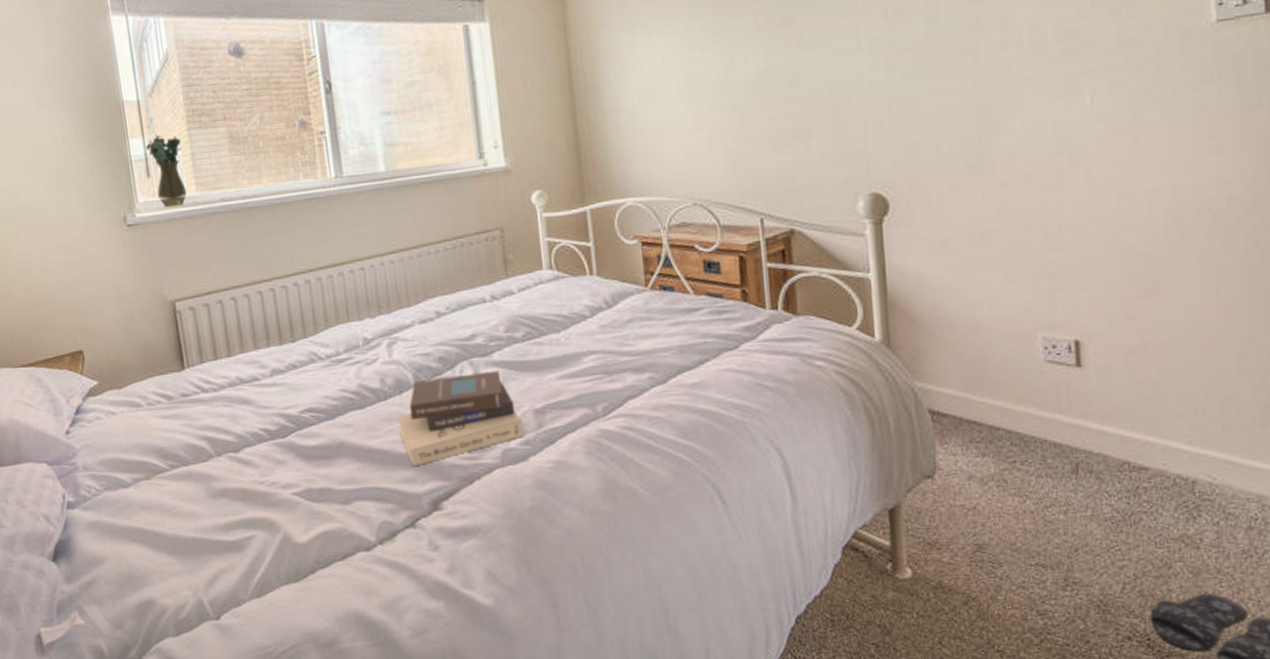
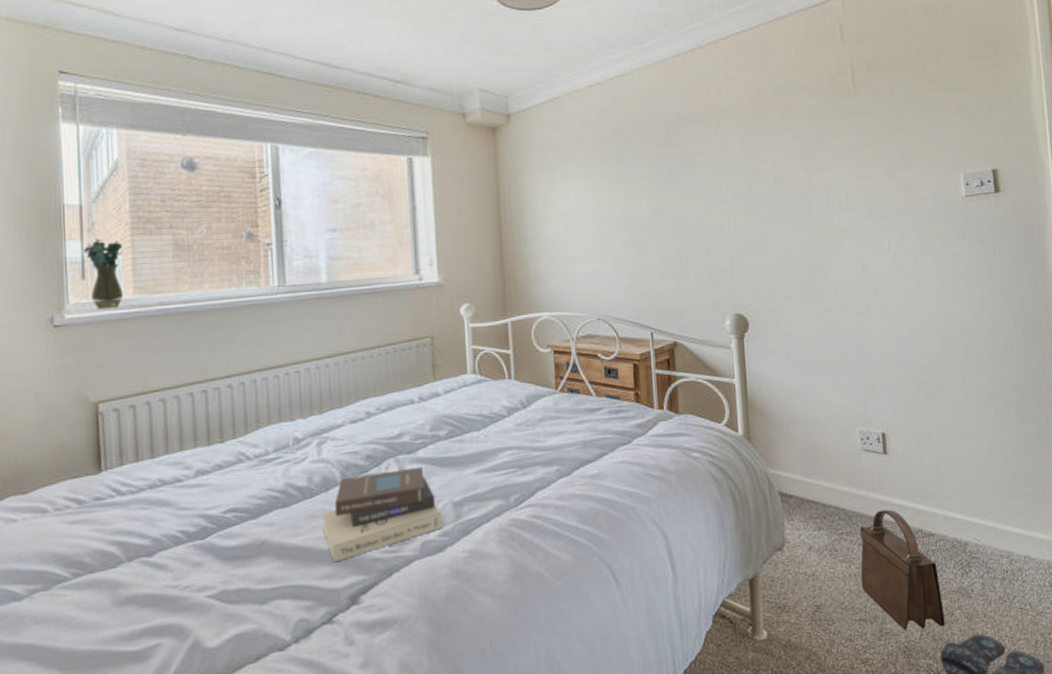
handbag: none [1039,435,1159,582] -> present [859,509,945,630]

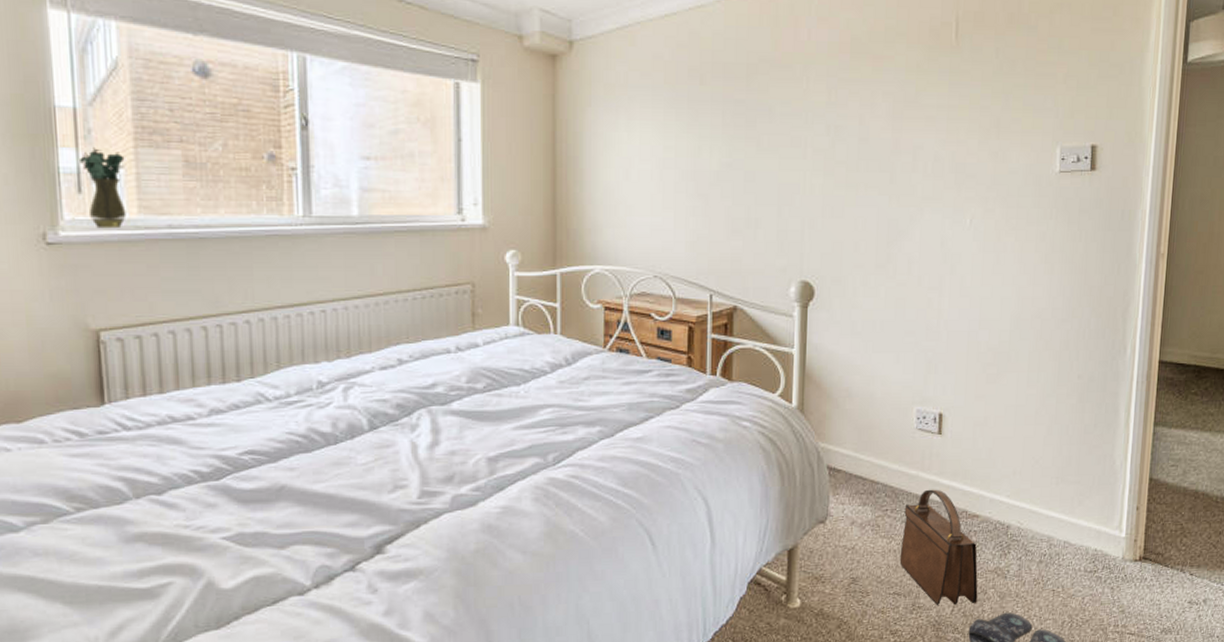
books: present [322,466,443,563] -> none [346,419,475,511]

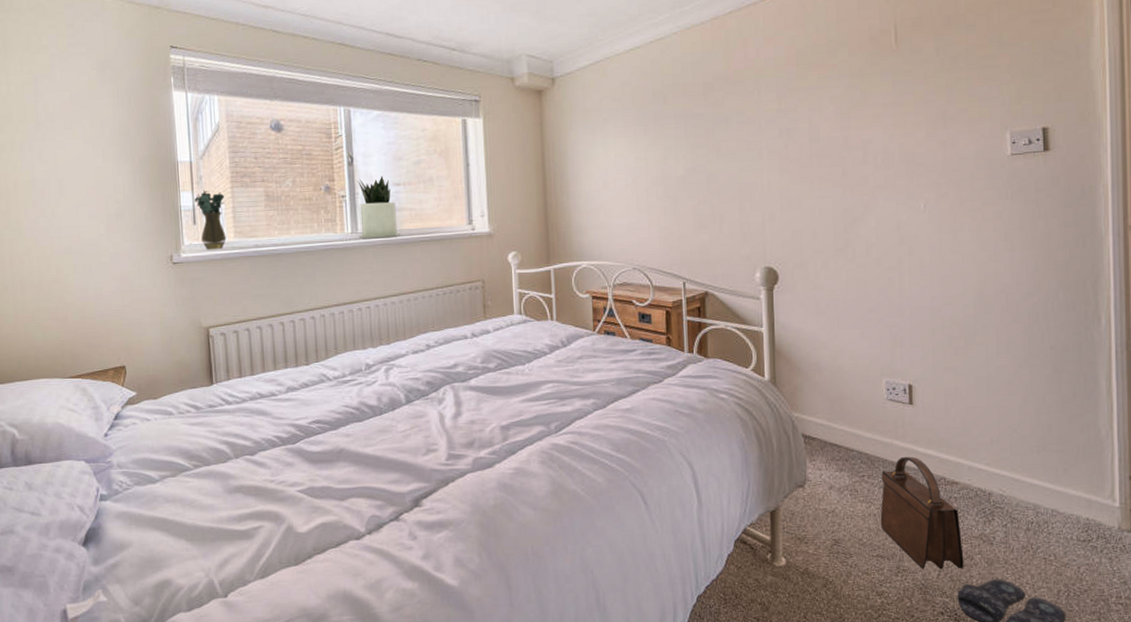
planter: none [312,146,370,226] -> present [357,176,401,239]

